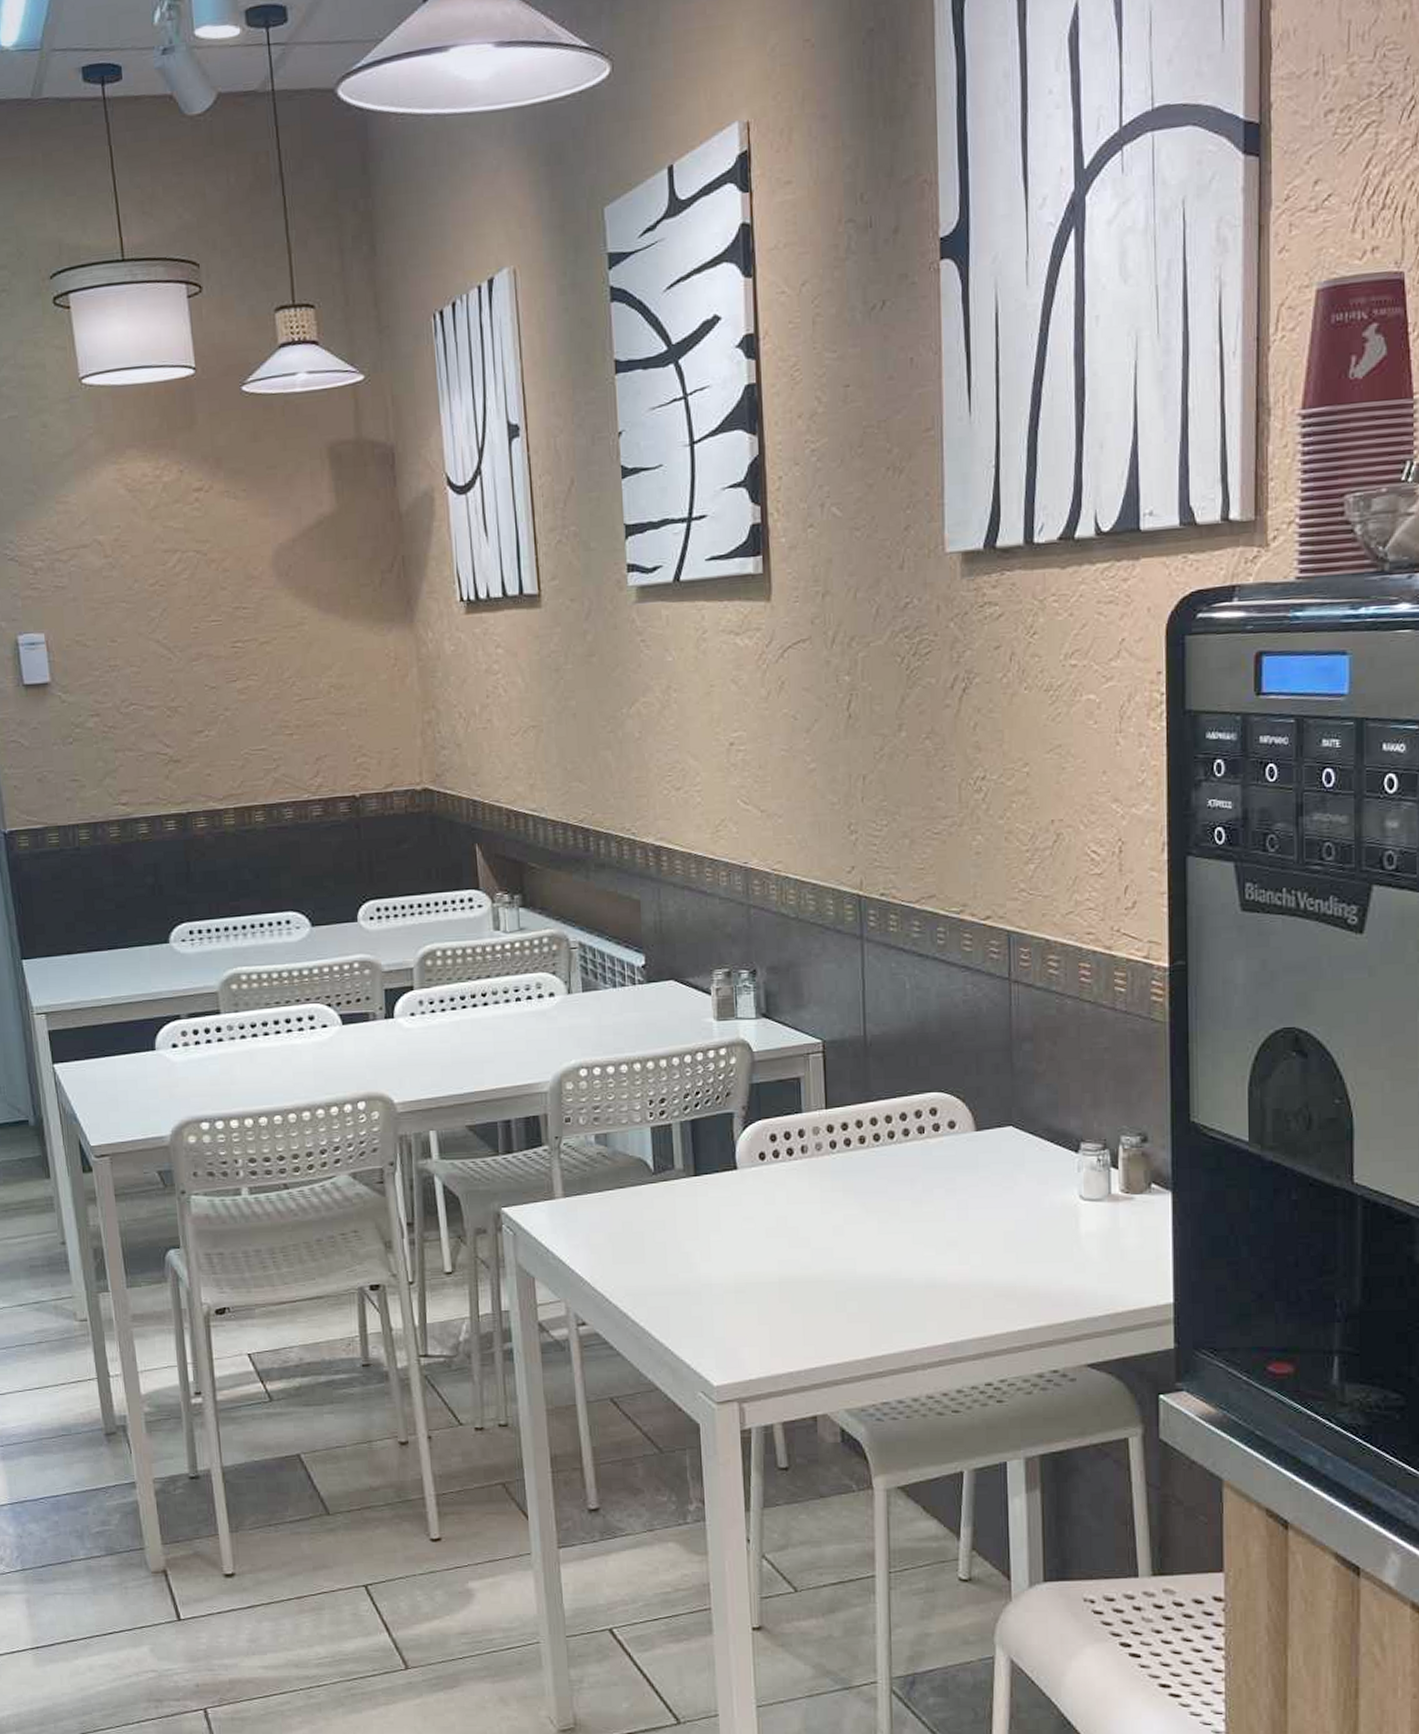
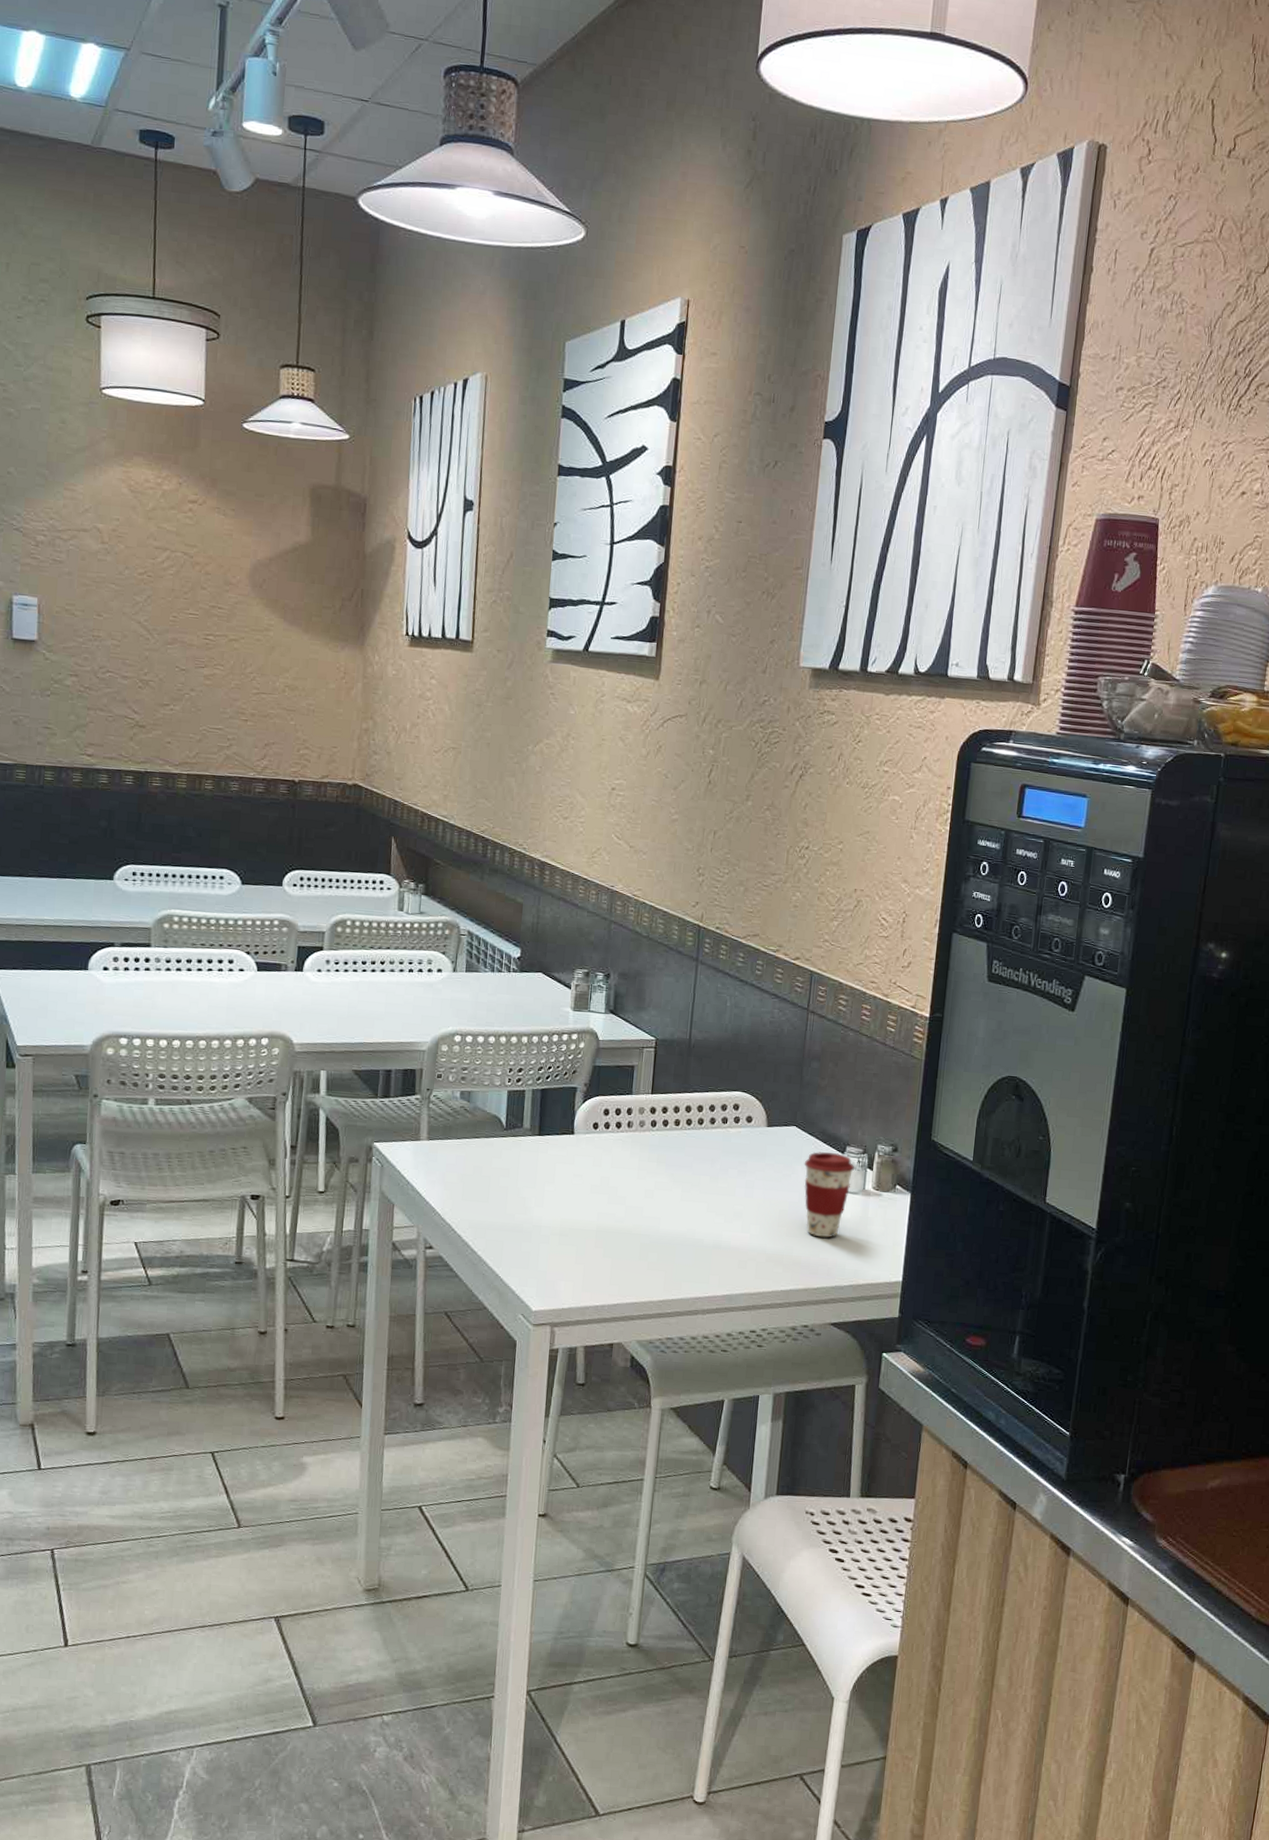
coffee cup: none [1028,1153,1095,1260] -> present [804,1151,855,1238]

